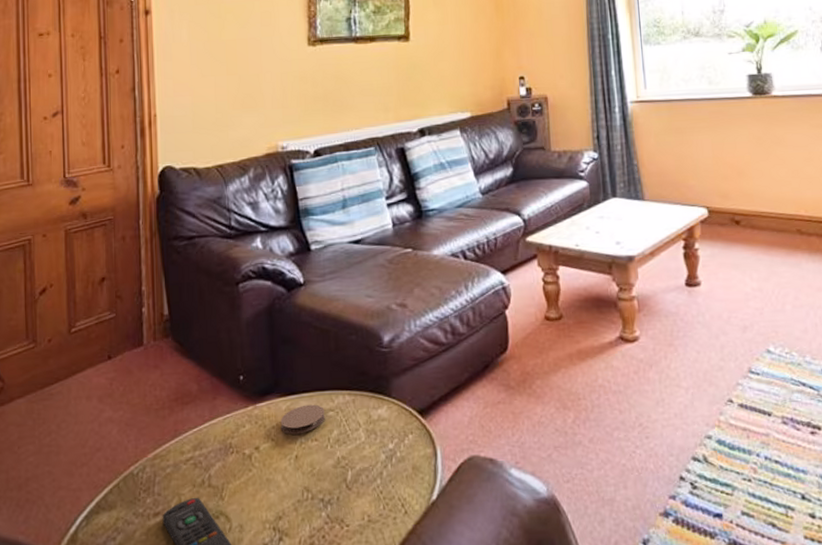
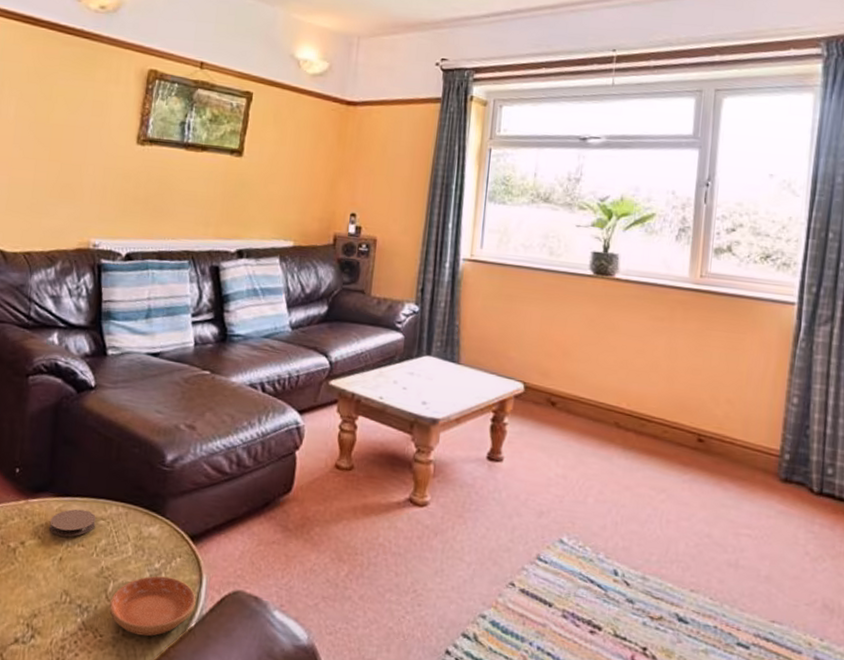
saucer: none [351,455,434,519] -> present [109,576,196,637]

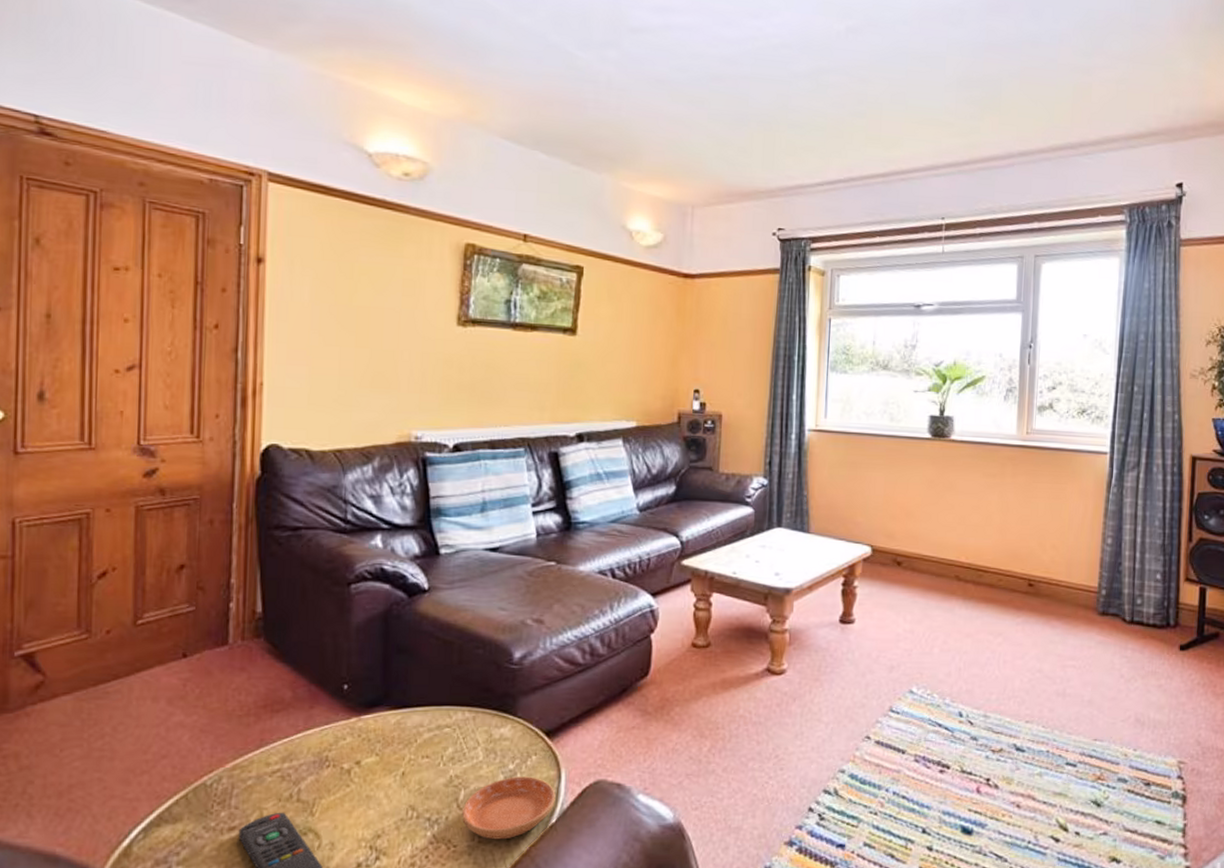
coaster: present [49,509,96,537] -> none [387,719,440,750]

